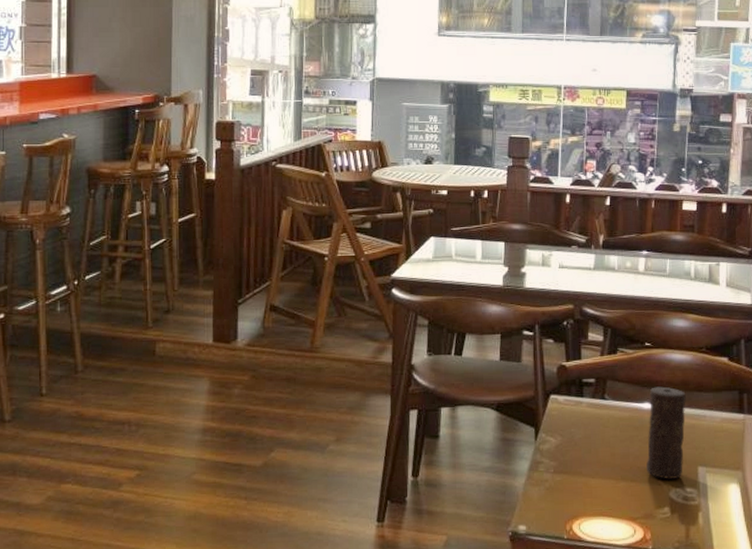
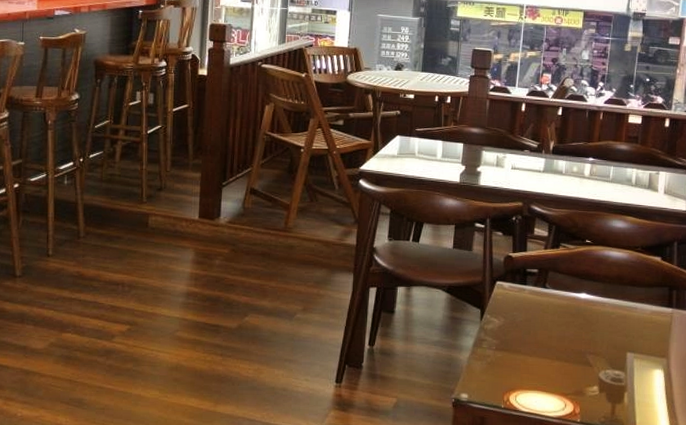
candle: present [646,386,686,479] -> none [580,279,620,362]

